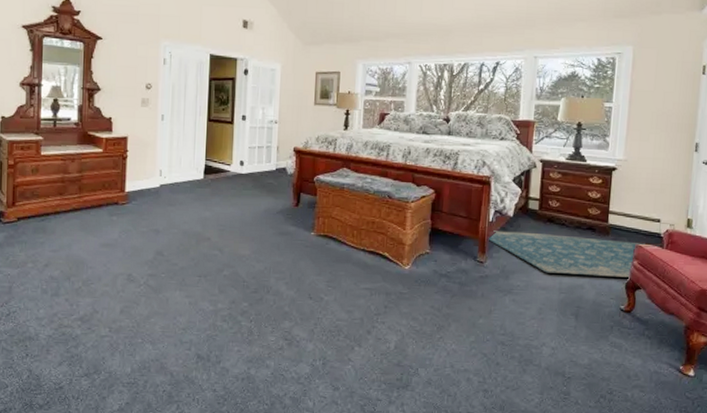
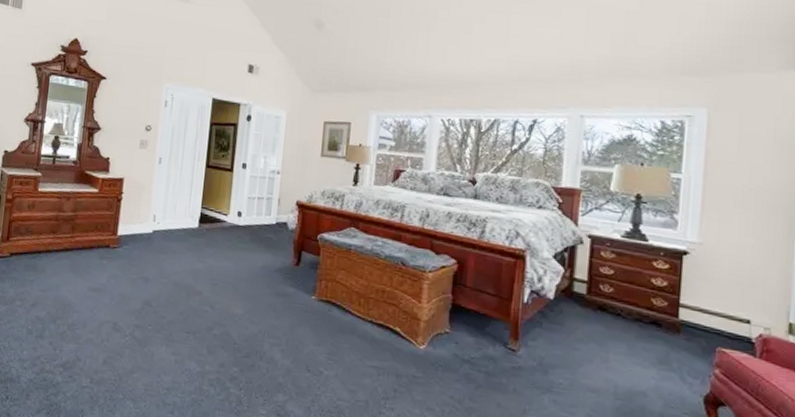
rug: present [486,230,660,279] -> none [520,314,751,392]

